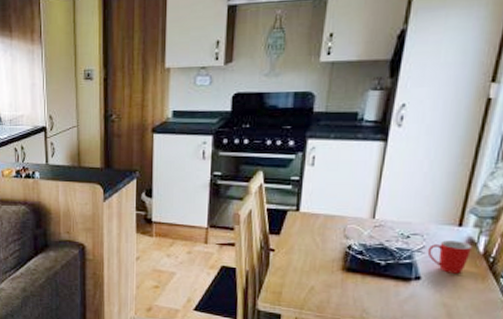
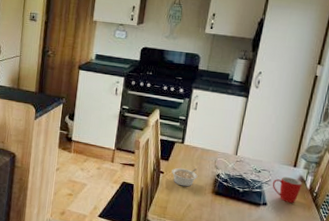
legume: none [285,241,321,265] -> present [171,167,198,187]

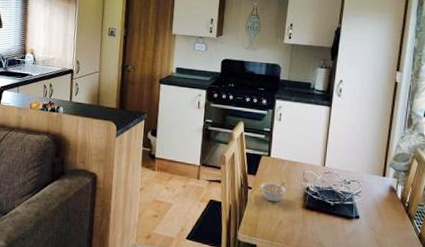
mug: present [272,177,302,203] -> none [363,187,393,215]

